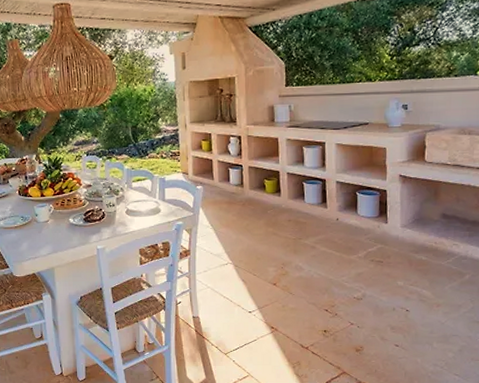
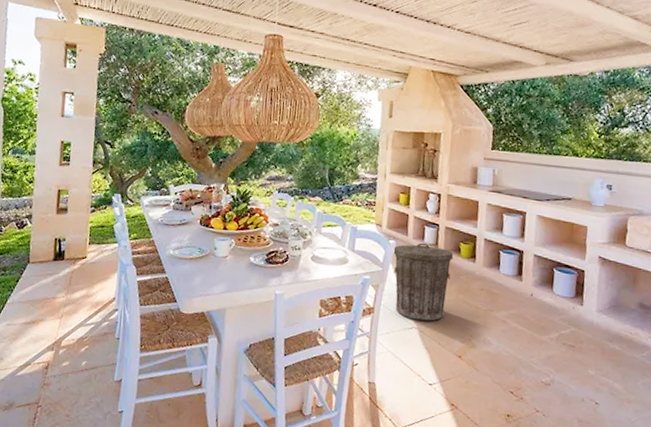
trash can: none [203,184,259,256] -> present [394,243,454,321]

